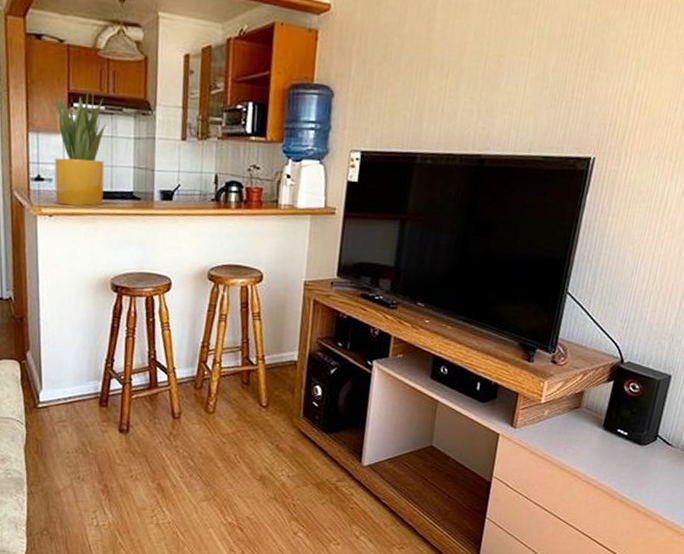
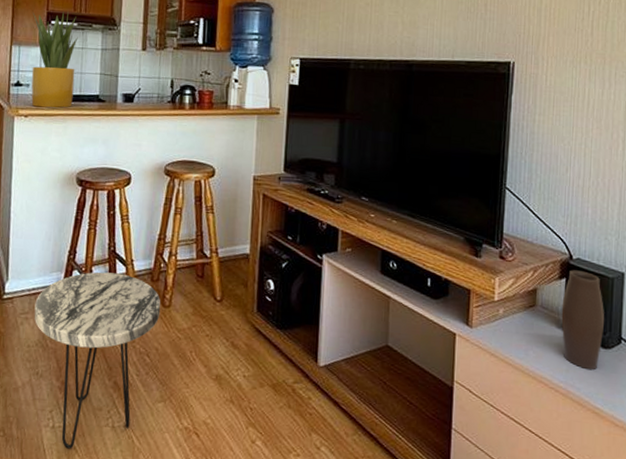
side table: none [72,380,205,544] -> present [34,272,161,449]
vase: none [600,373,647,465] -> present [561,270,604,371]

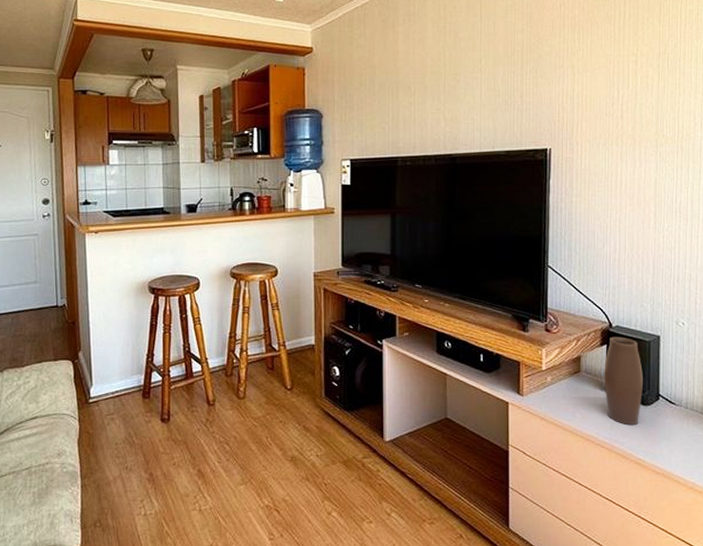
planter: present [31,11,78,109] -> none [94,130,140,223]
side table: present [34,272,161,449] -> none [119,371,236,533]

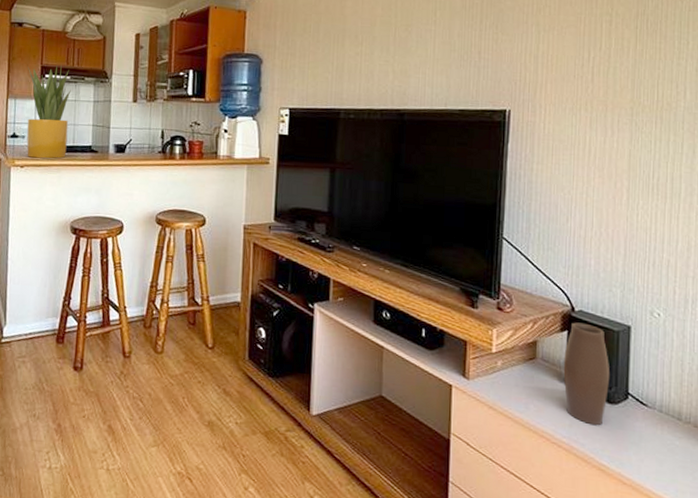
planter: none [94,130,140,223] -> present [26,65,71,159]

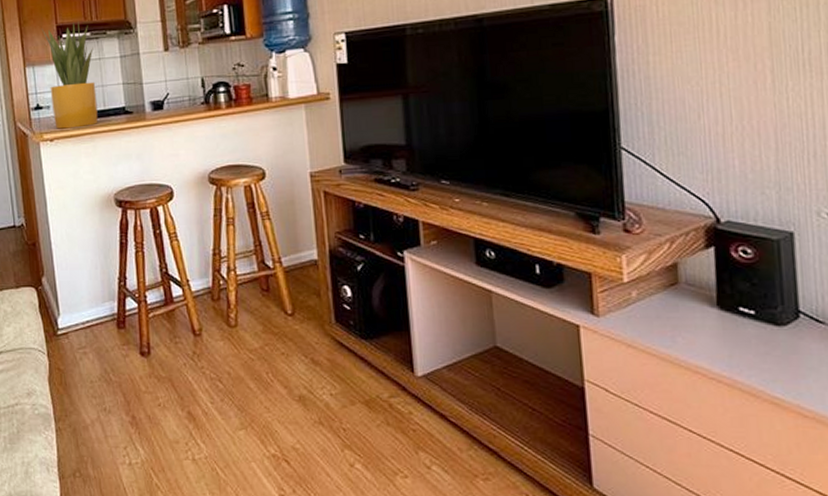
vase: present [563,322,609,426] -> none [712,235,774,353]

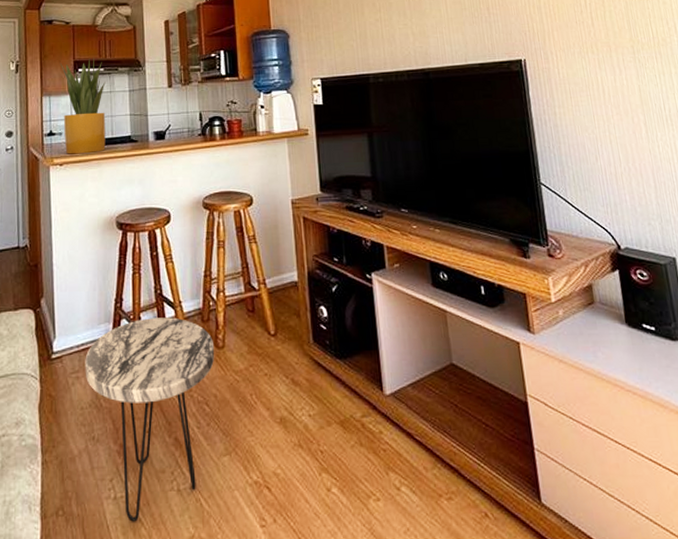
side table: none [91,296,227,486] -> present [85,317,215,522]

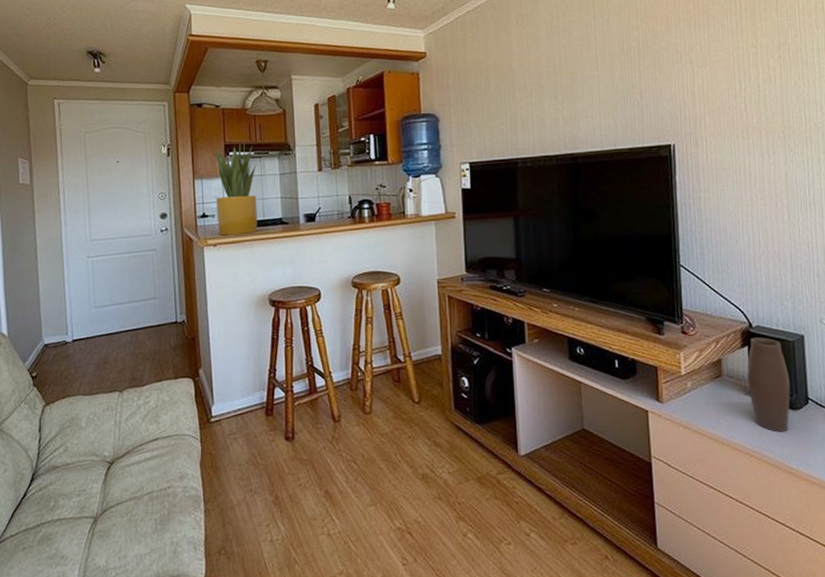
side table: present [85,317,215,522] -> none [242,386,363,560]
vase: none [619,260,671,366] -> present [747,337,791,432]

